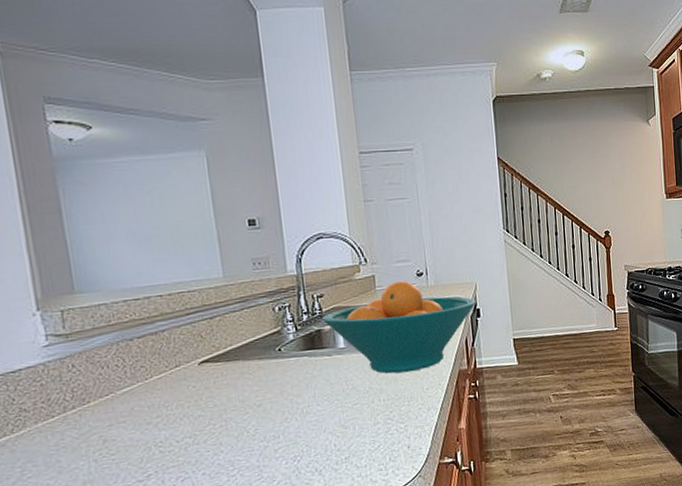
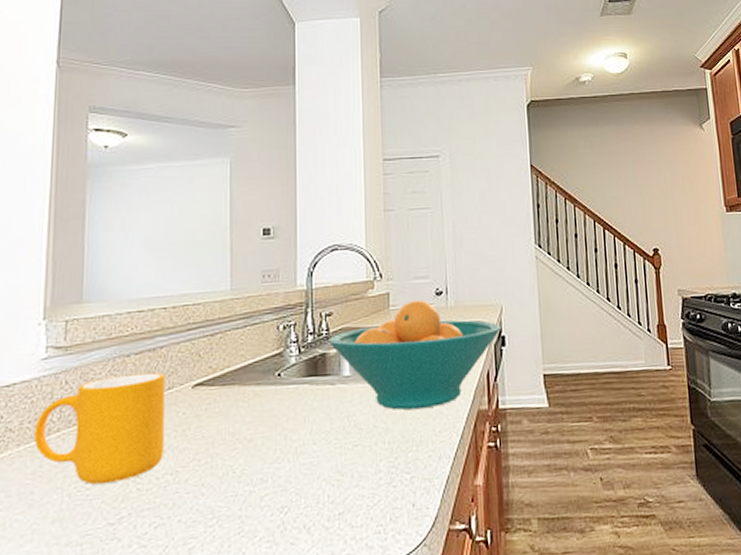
mug: none [49,353,180,451] -> present [34,372,165,485]

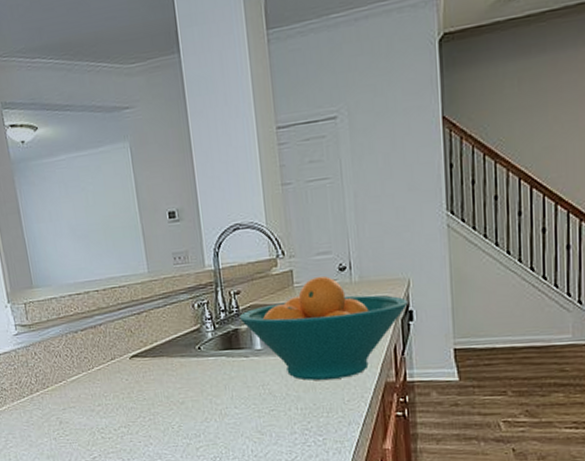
mug: present [34,372,165,485] -> none [20,345,117,433]

